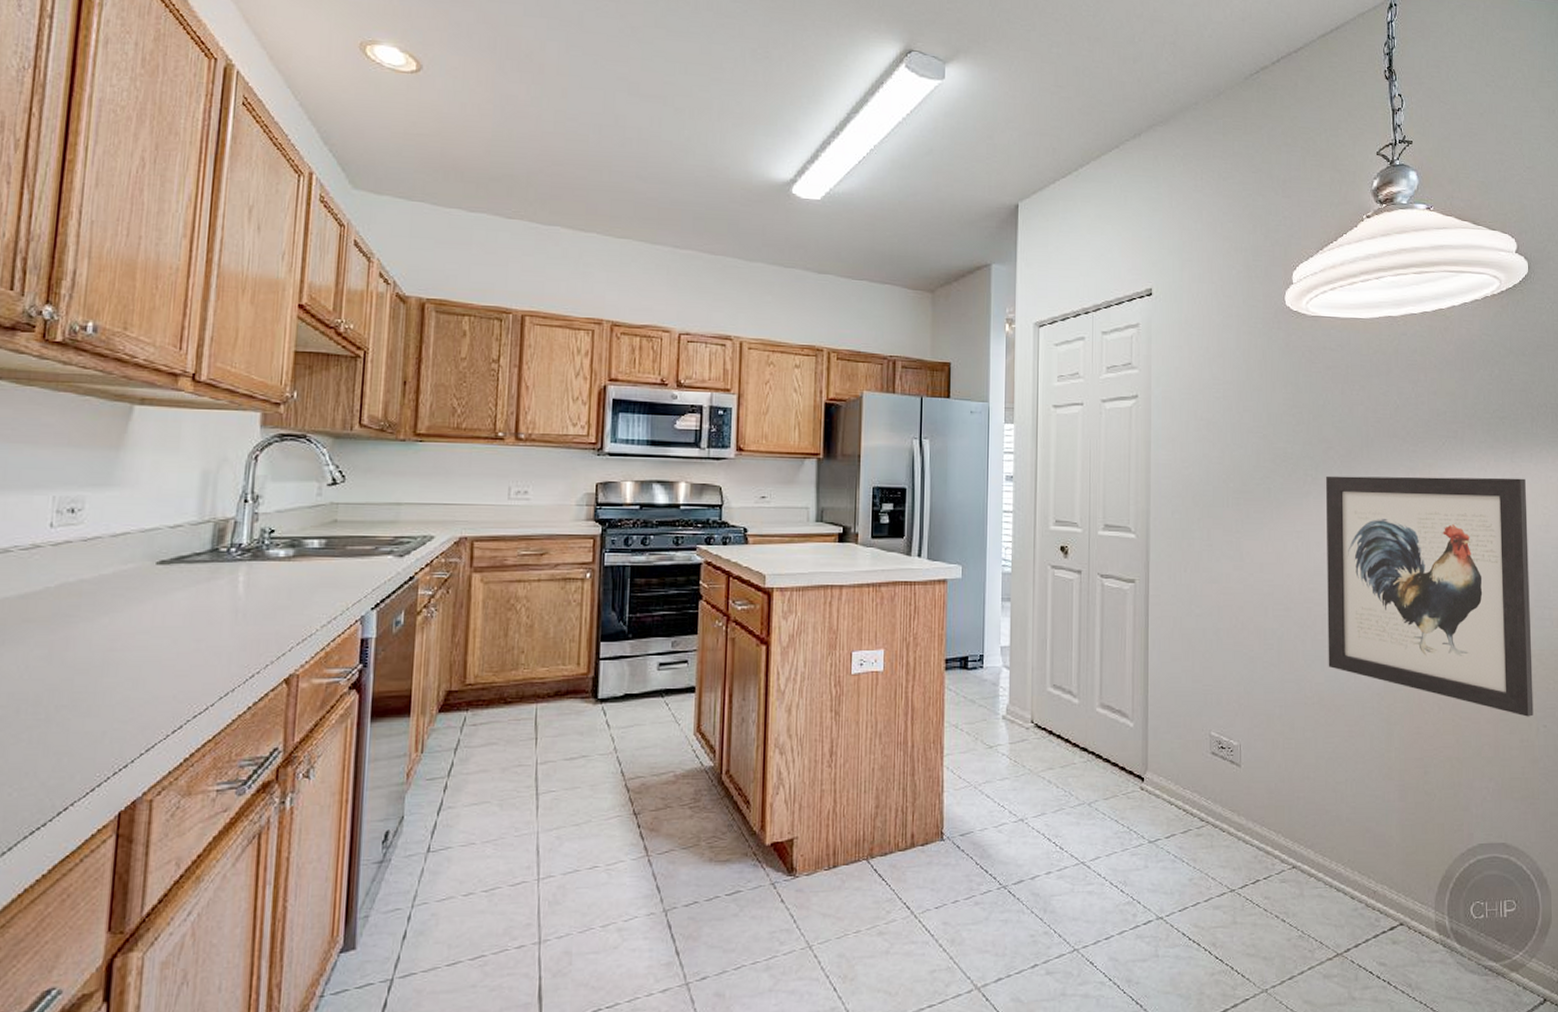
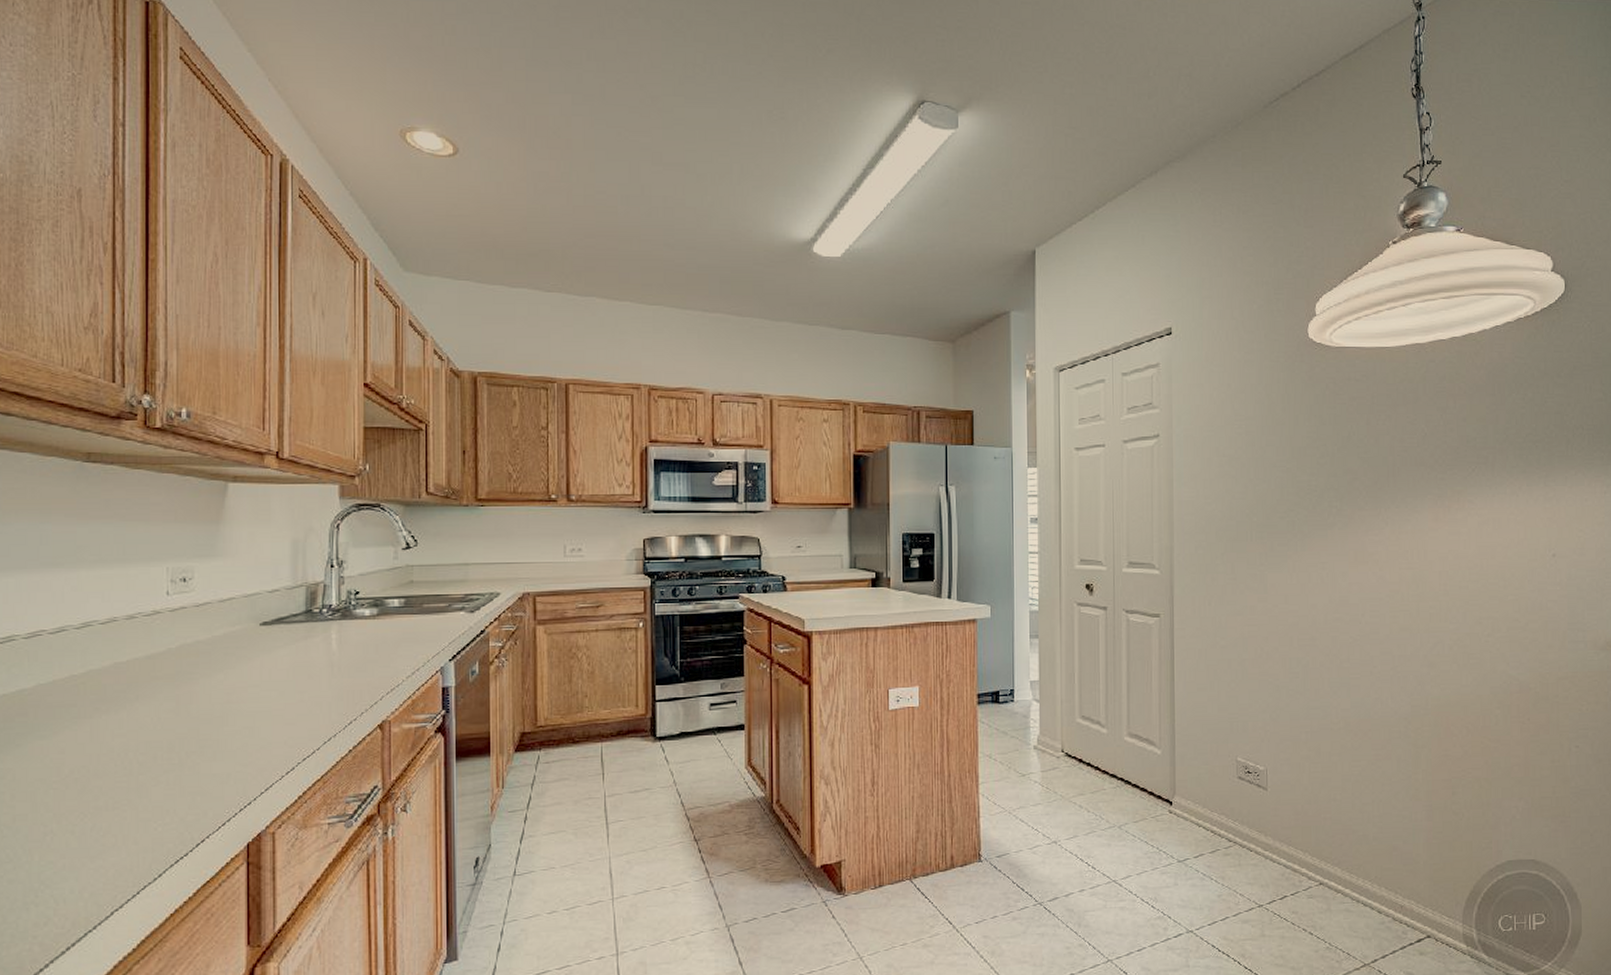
wall art: present [1325,475,1534,717] -> none [1350,502,1566,738]

